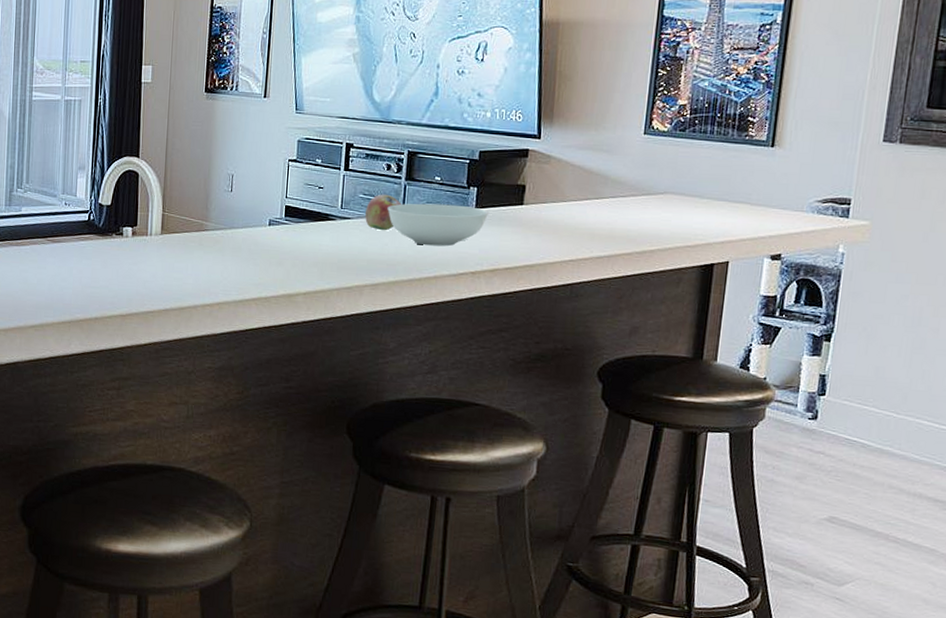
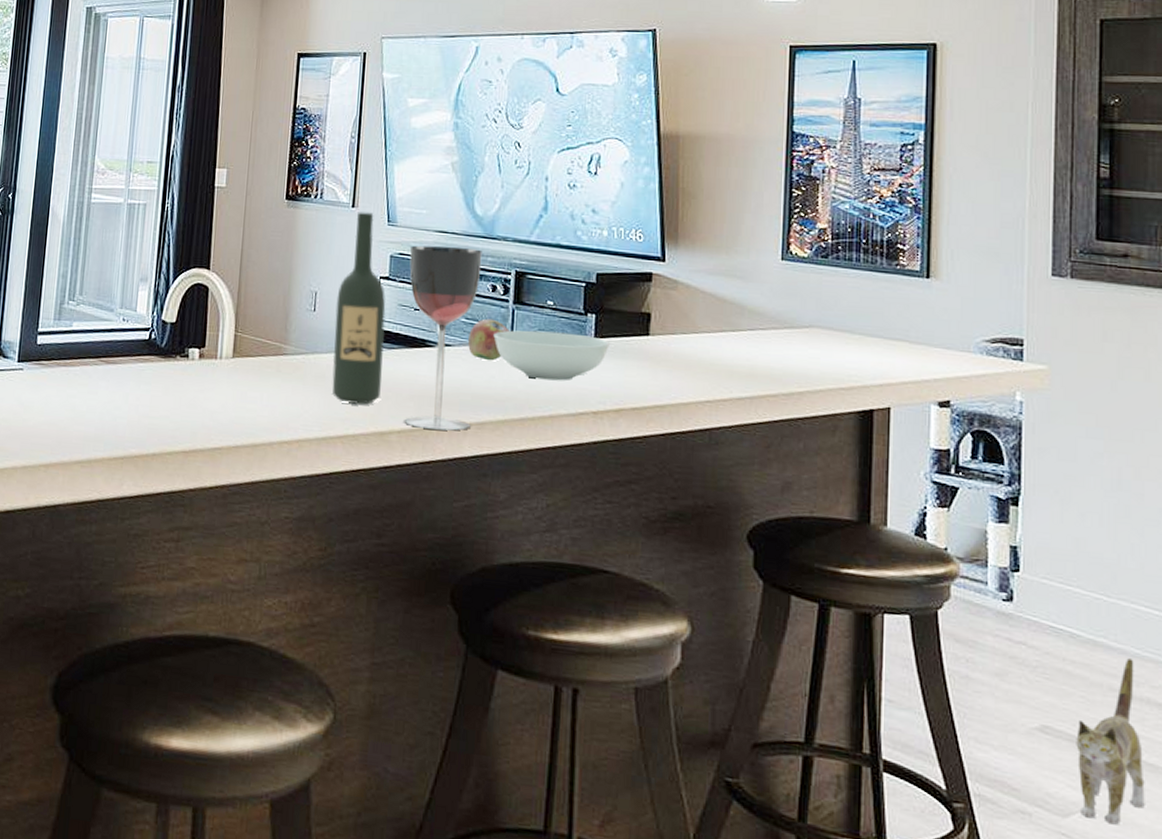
wine bottle: none [247,101,294,271] -> present [332,212,386,405]
wineglass: none [309,130,379,292] -> present [404,245,482,431]
cat: none [852,463,913,591] -> present [1076,658,1145,825]

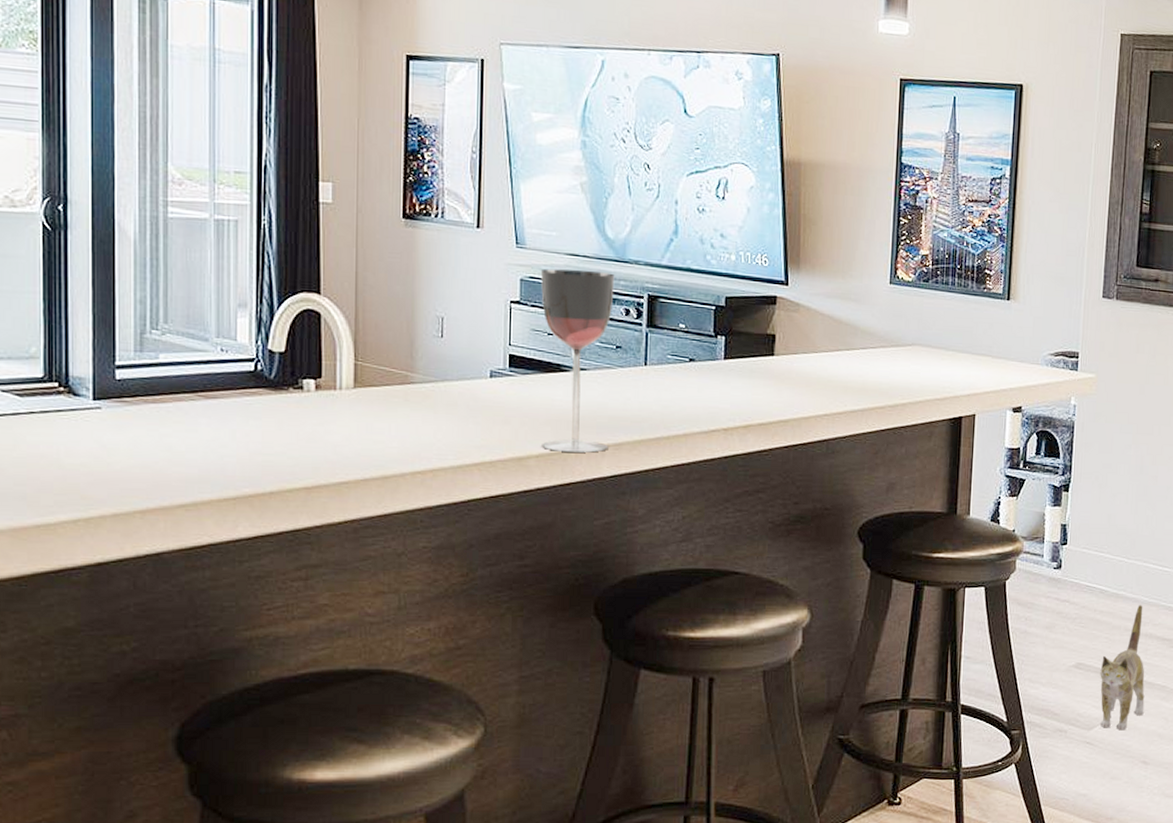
wine bottle: present [332,212,386,405] -> none [464,233,519,431]
fruit: present [467,318,509,361] -> none [602,342,644,384]
bowl: present [493,330,610,382] -> none [628,353,738,401]

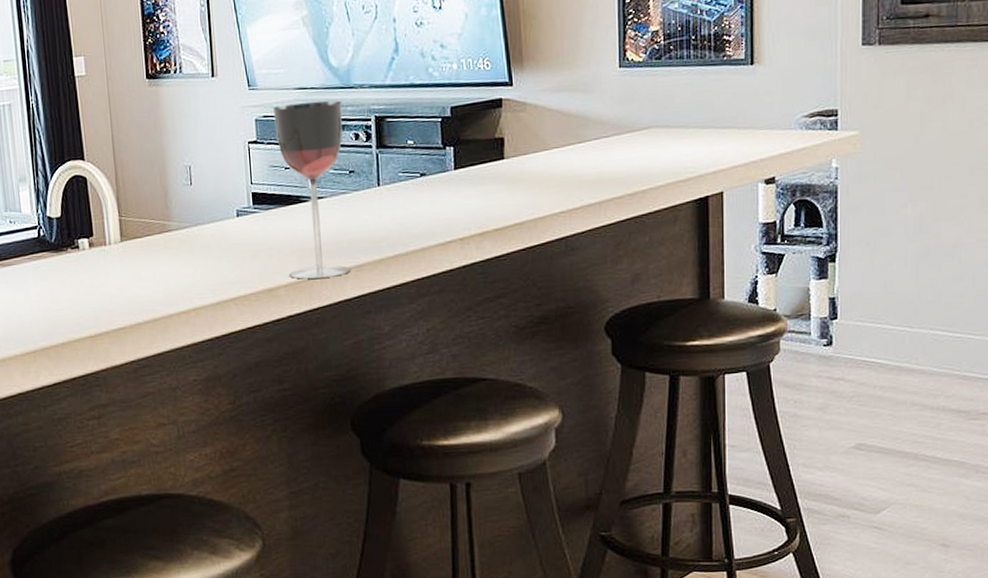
cat: present [1099,605,1145,731] -> none [885,376,940,513]

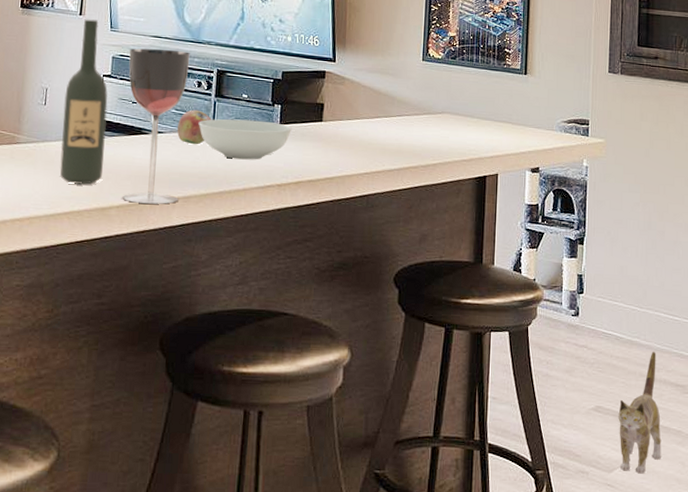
wine bottle: none [210,79,264,267] -> present [60,19,108,185]
fruit: none [338,166,376,207] -> present [177,109,212,145]
bowl: none [361,168,469,217] -> present [198,119,292,160]
cat: none [885,376,940,513] -> present [618,352,662,474]

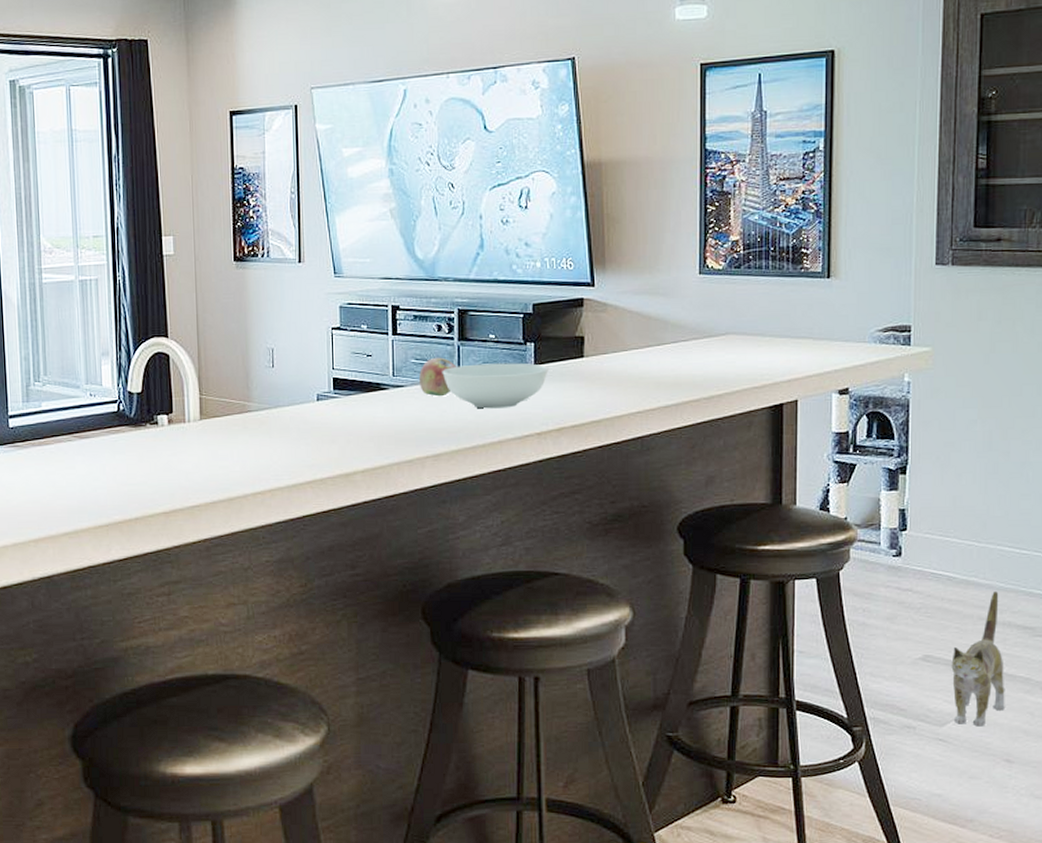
wine bottle: present [60,19,108,185] -> none [293,266,342,451]
wineglass: present [122,48,190,204] -> none [358,292,428,466]

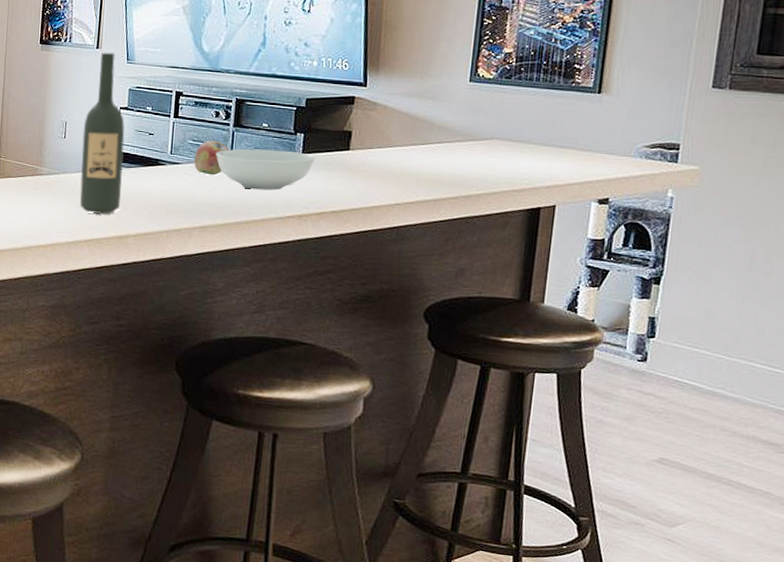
wine bottle: none [293,266,342,451] -> present [79,52,125,214]
cat: present [951,592,1005,727] -> none [684,405,746,533]

